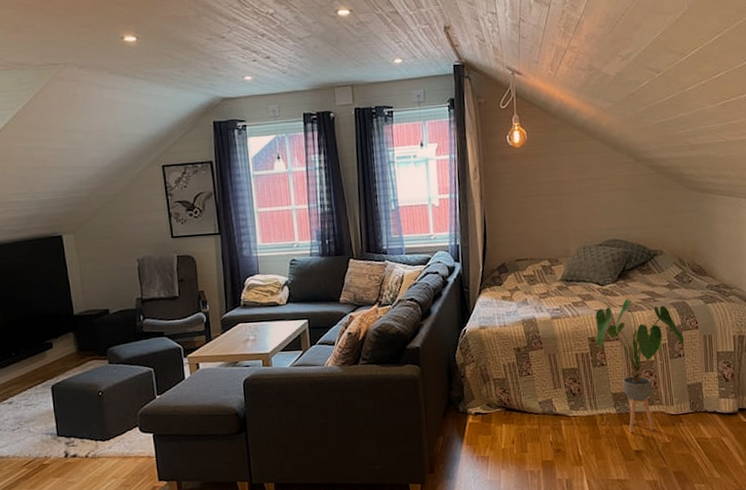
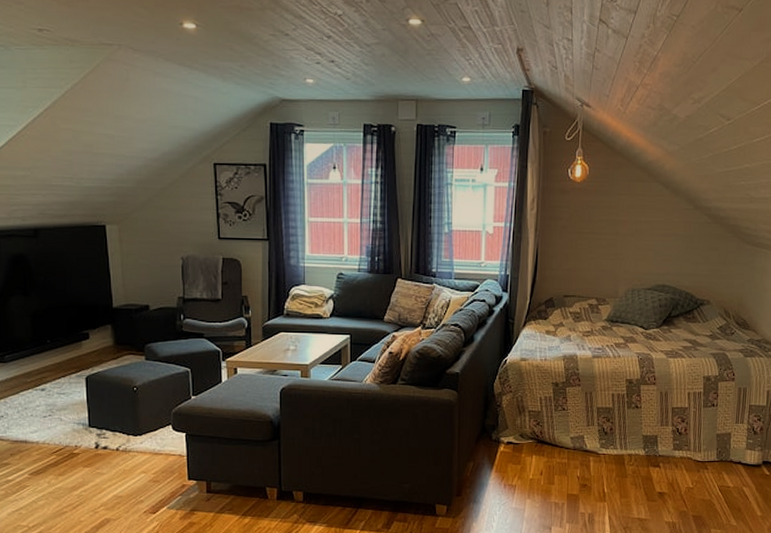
house plant: present [595,298,685,432] -> none [633,344,720,474]

